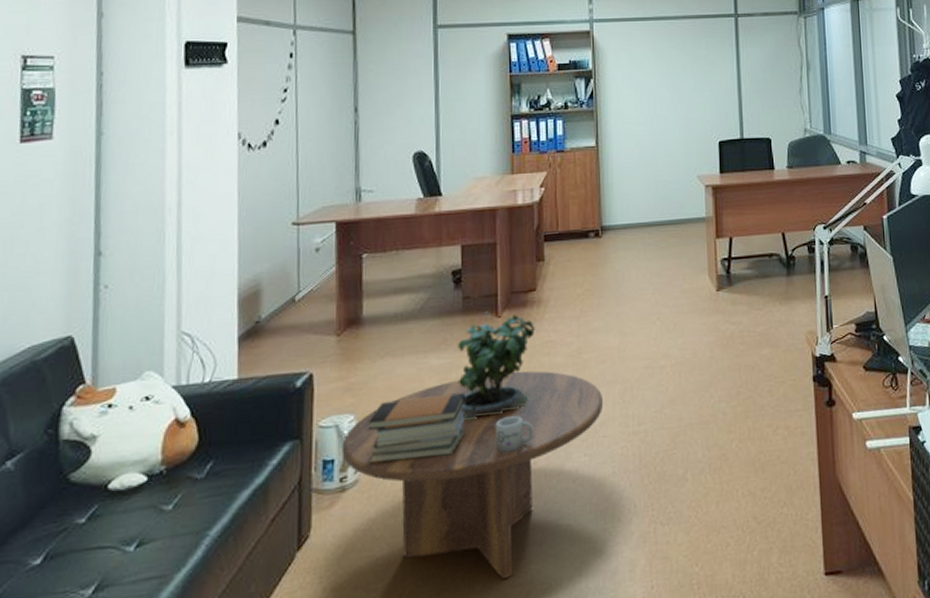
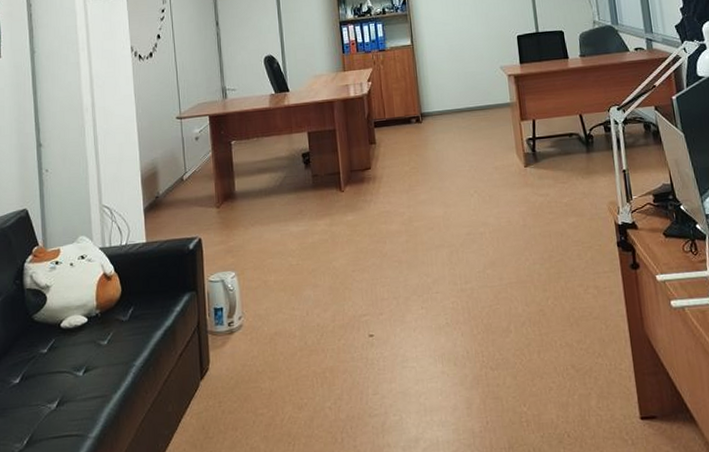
coffee table: present [342,371,604,579] -> none [228,236,435,410]
book stack: present [367,392,465,464] -> none [246,254,322,312]
potted plant: present [457,311,535,422] -> none [311,187,373,278]
mug: present [495,415,534,454] -> none [346,274,378,306]

